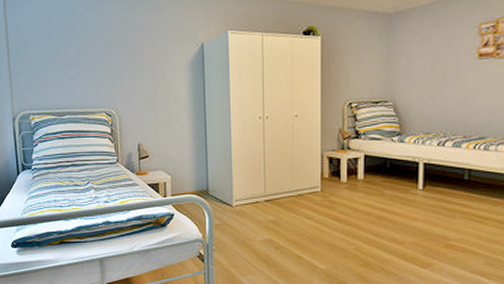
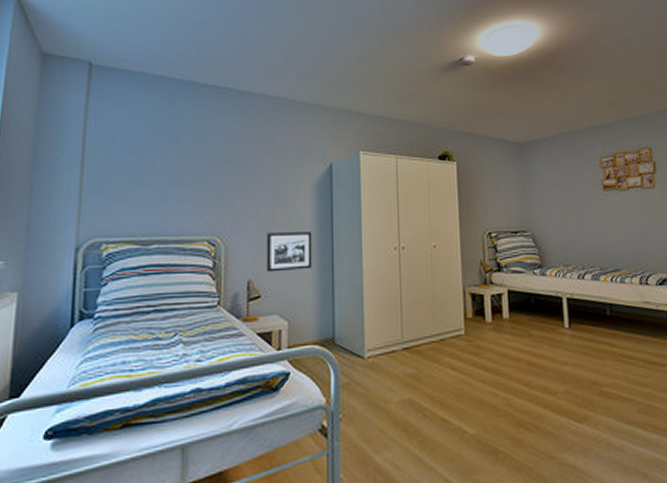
picture frame: none [150,104,189,137] -> present [266,232,312,272]

